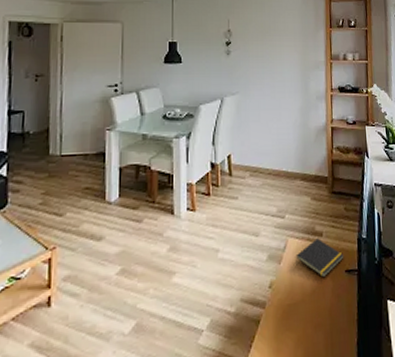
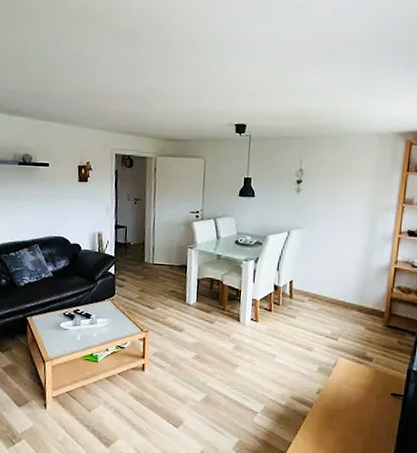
notepad: present [296,238,344,278] -> none [344,362,392,396]

